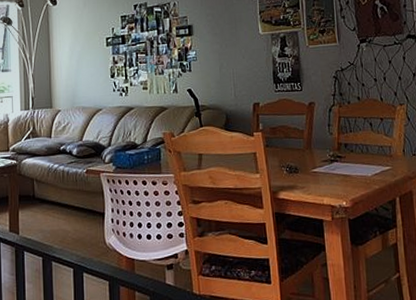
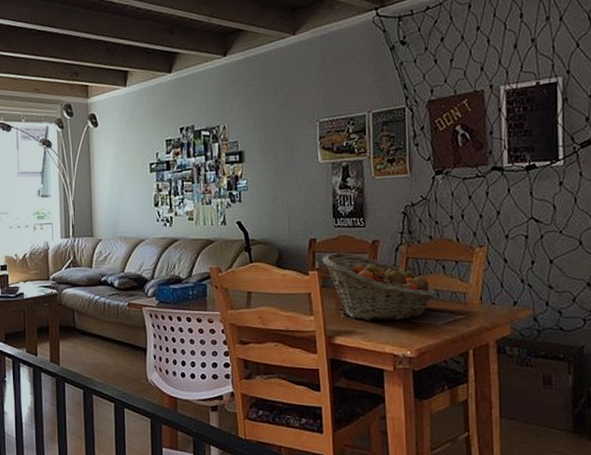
fruit basket: none [265,114,365,176] -> present [322,252,435,322]

